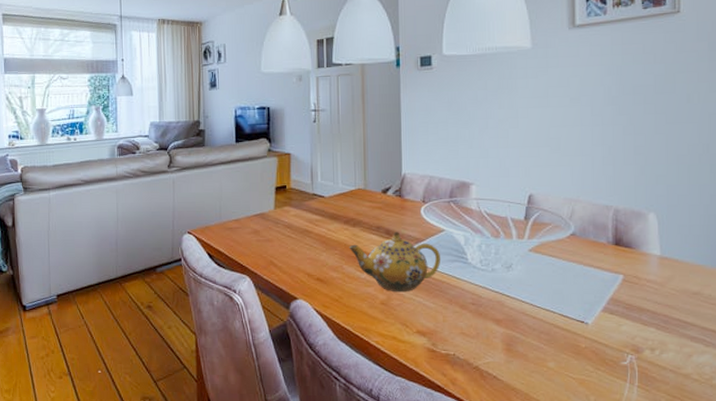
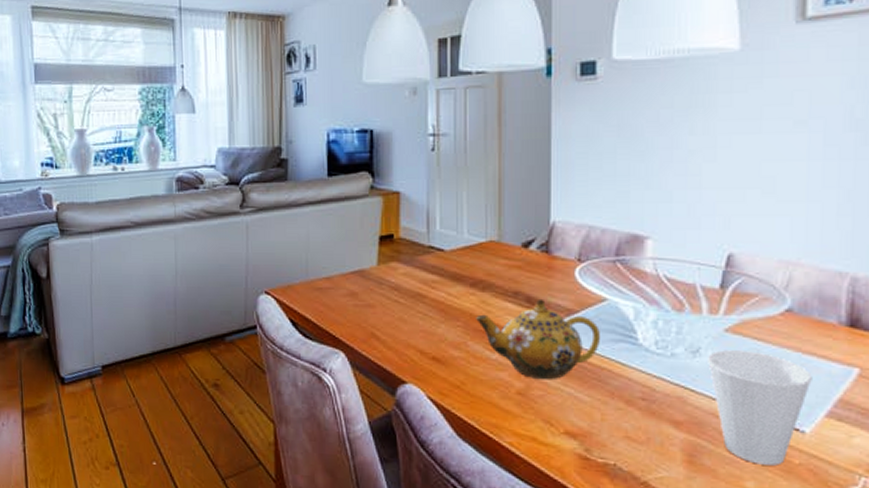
cup: none [518,265,591,349] -> present [708,350,812,466]

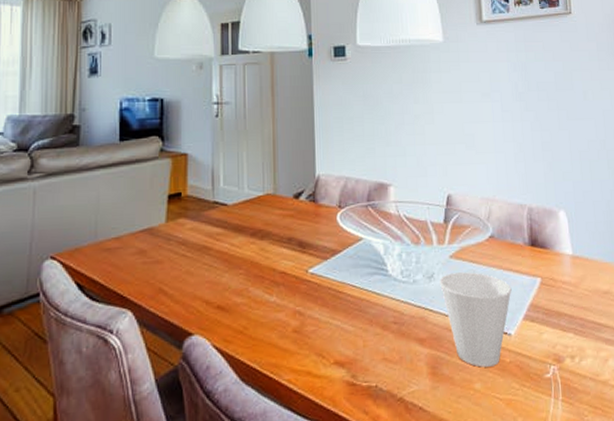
teapot: present [476,298,601,380] -> none [256,242,360,316]

